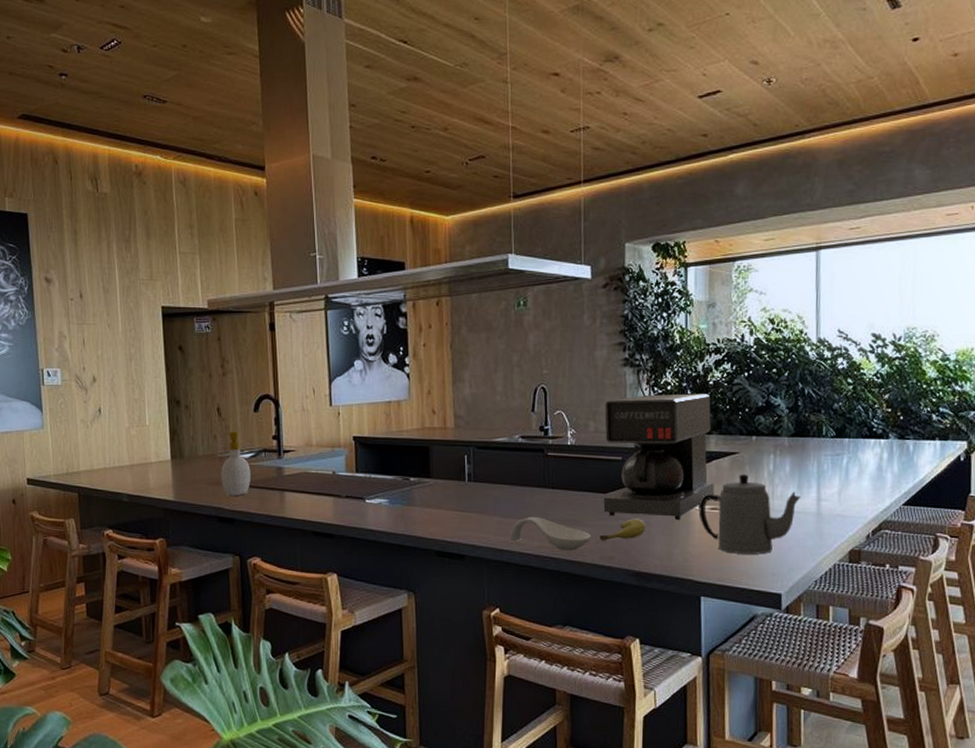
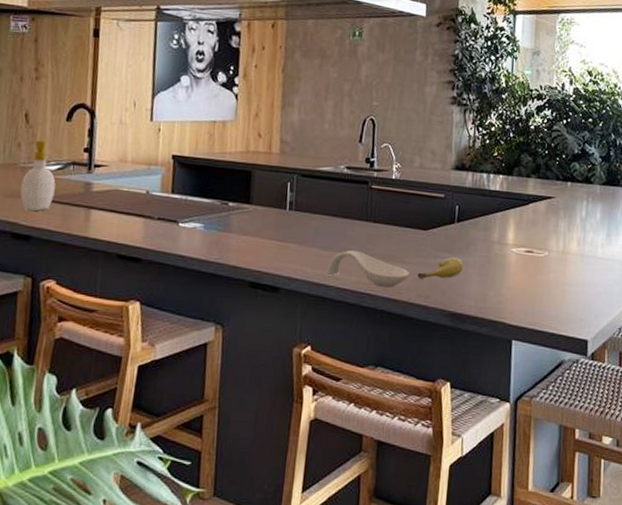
coffee maker: present [603,393,714,520] -> none [423,134,531,261]
teapot: present [698,474,802,555] -> none [514,219,610,300]

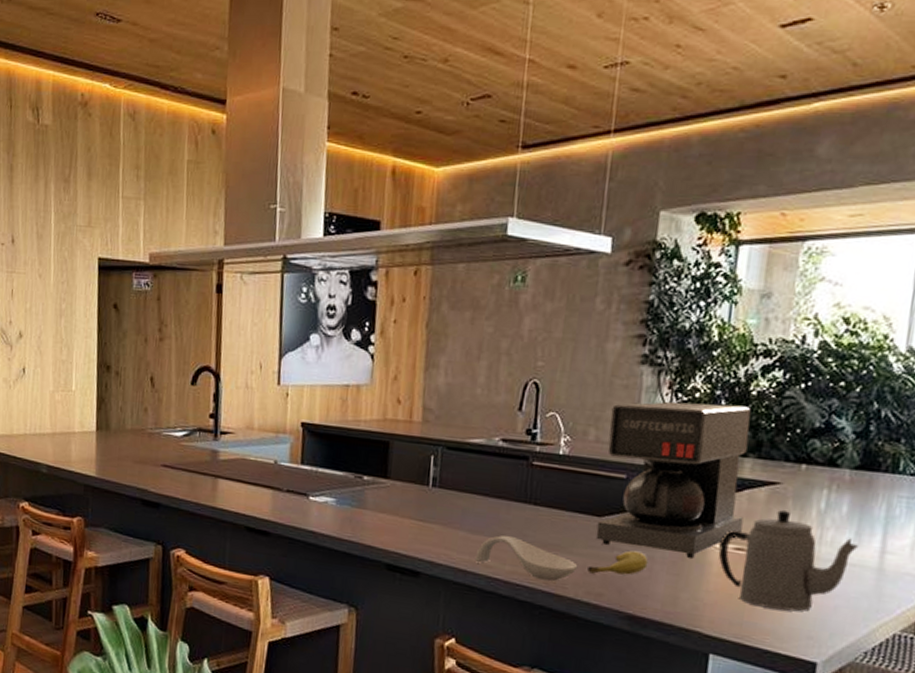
soap bottle: present [20,139,56,212] -> none [148,404,182,479]
coffee maker: none [423,134,531,261] -> present [595,401,751,558]
teapot: none [514,219,610,300] -> present [718,510,860,612]

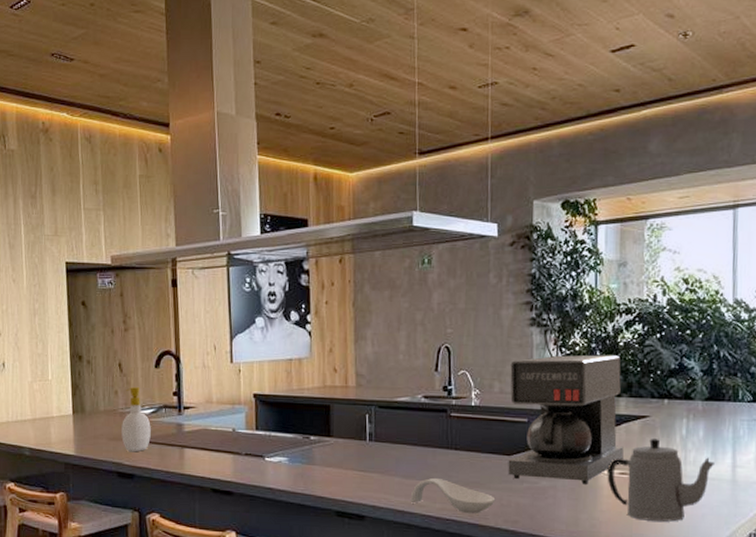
soap bottle: none [148,404,182,479] -> present [121,386,151,452]
fruit: present [587,551,648,575] -> none [504,482,552,504]

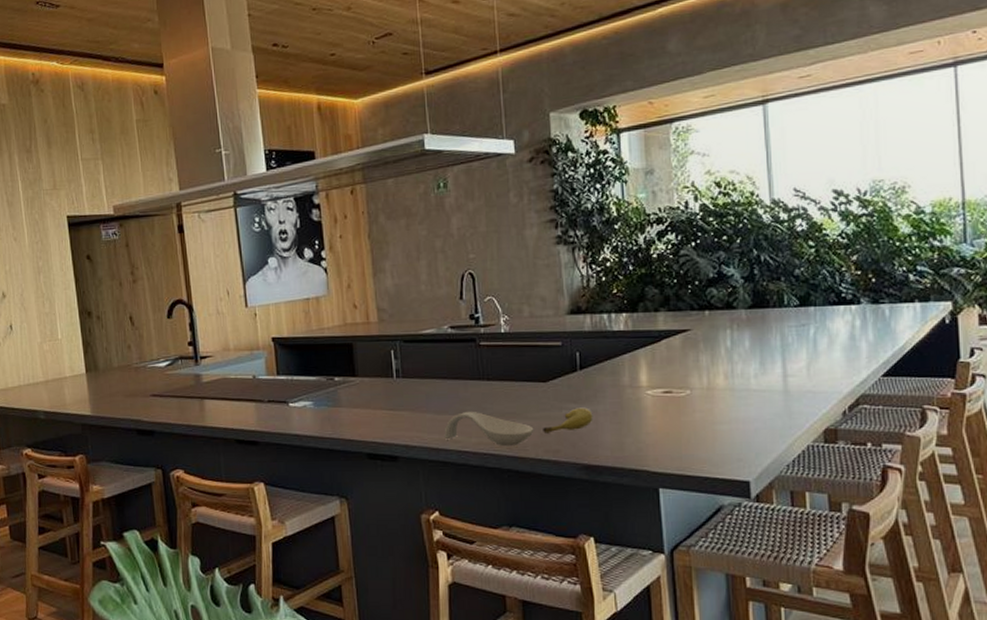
soap bottle: present [121,386,151,452] -> none [137,339,168,408]
fruit: none [504,482,552,504] -> present [543,408,593,433]
coffee maker: present [508,355,624,484] -> none [539,268,666,406]
teapot: present [607,439,716,522] -> none [650,353,765,440]

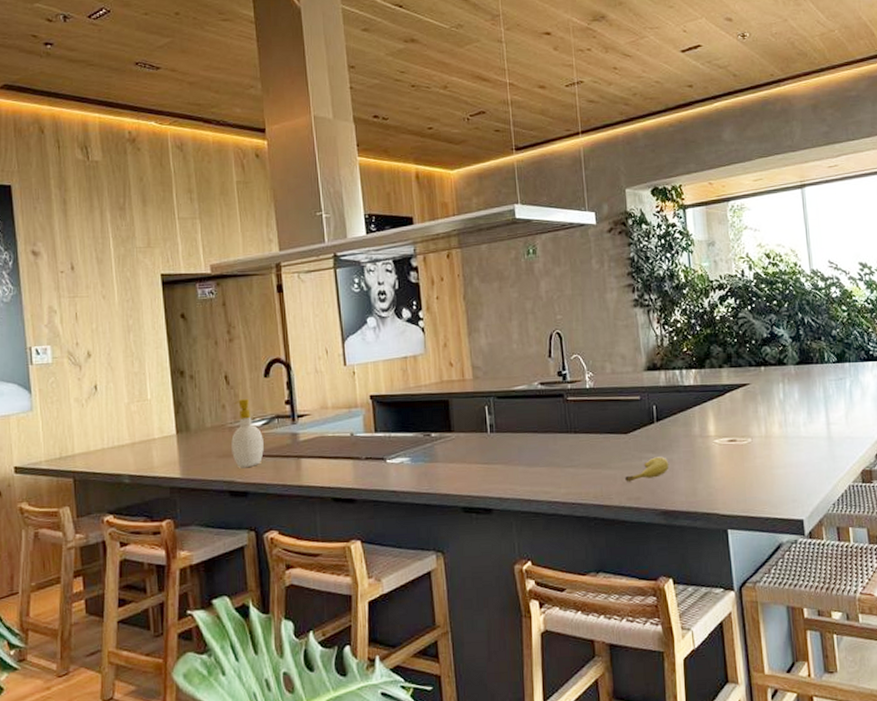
soap bottle: none [137,339,168,408] -> present [231,398,264,469]
spoon rest: present [444,412,534,446] -> none [535,463,618,495]

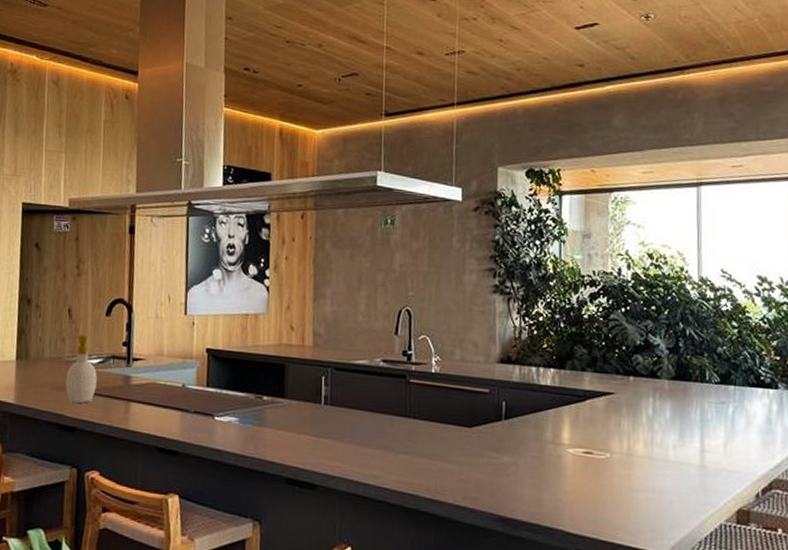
fruit: present [625,457,669,482] -> none [463,457,514,480]

